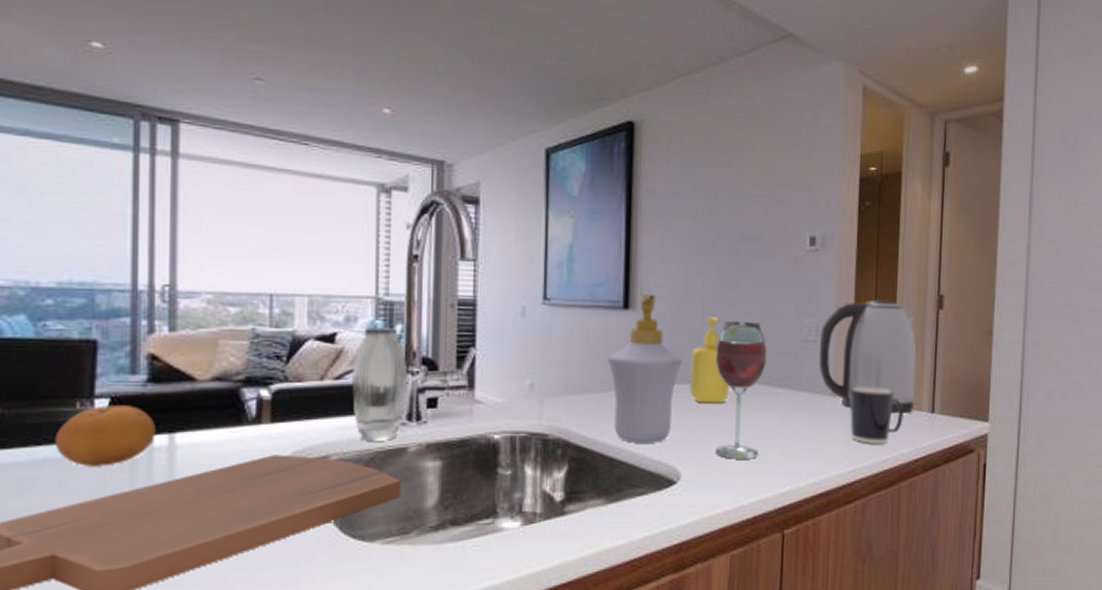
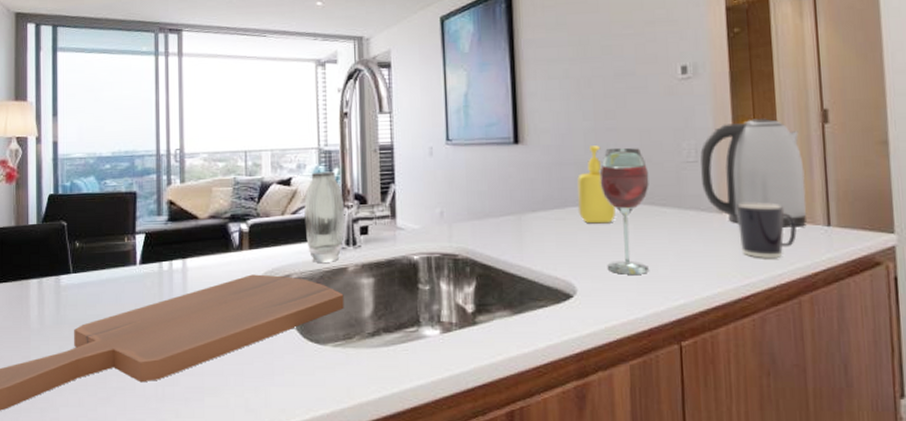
fruit: present [54,405,155,466] -> none [113,239,174,284]
soap bottle: present [608,293,682,443] -> none [504,129,570,261]

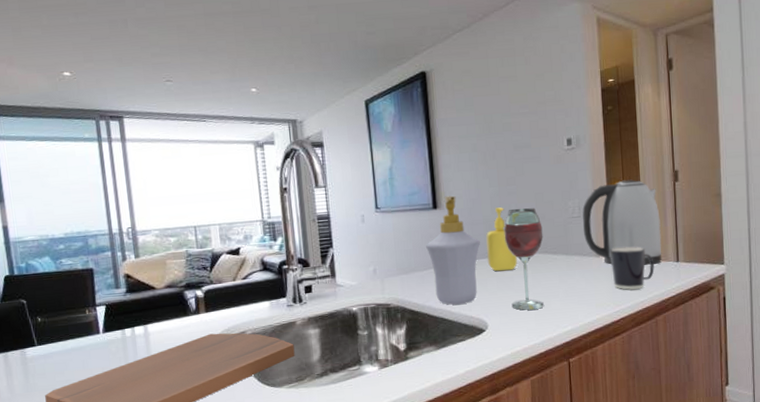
vase: present [304,171,344,263] -> none [253,240,291,320]
soap bottle: none [504,129,570,261] -> present [426,195,480,305]

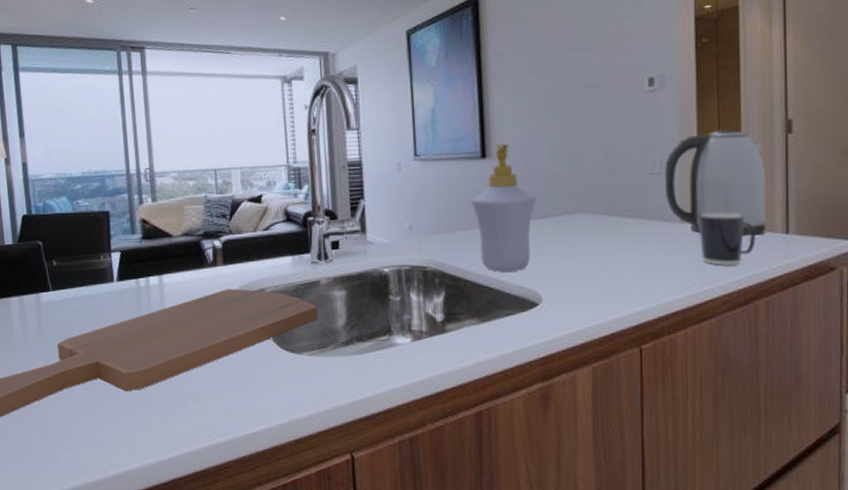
soap dispenser: present [486,207,517,272] -> none [543,159,581,235]
wineglass: present [504,208,544,310] -> none [565,160,614,283]

